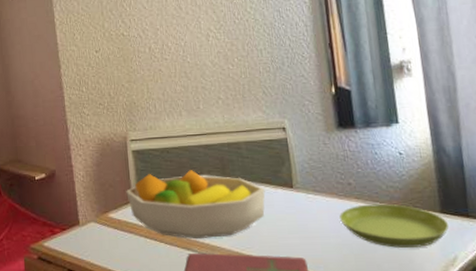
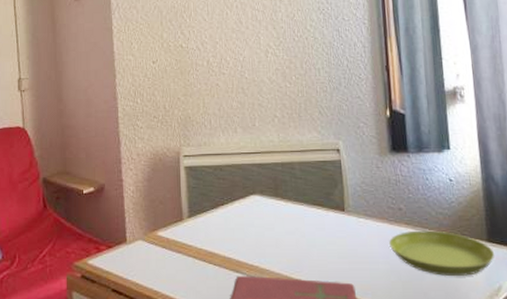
fruit bowl: present [126,170,266,240] -> none [176,189,317,262]

